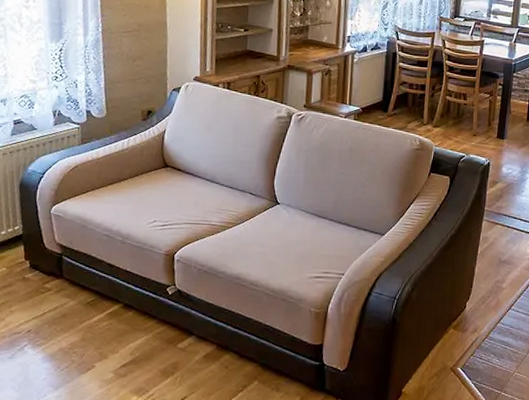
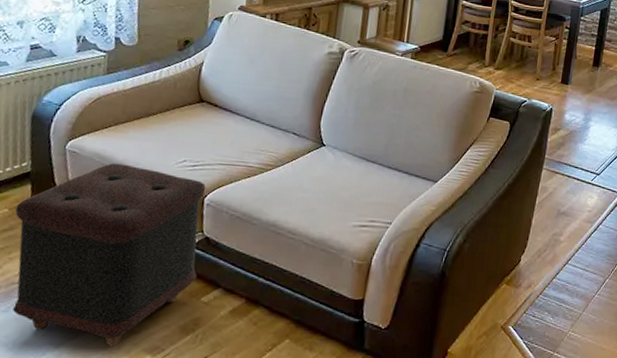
ottoman: none [12,224,176,388] -> present [13,163,207,346]

